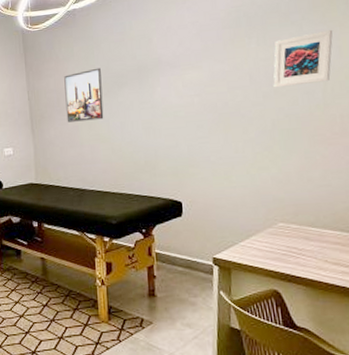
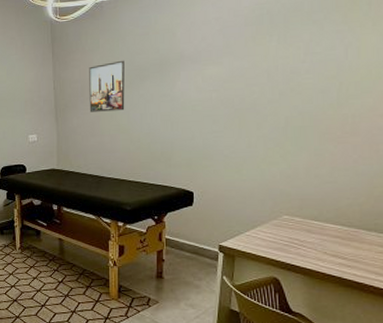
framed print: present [273,29,333,88] -> none [290,30,354,86]

